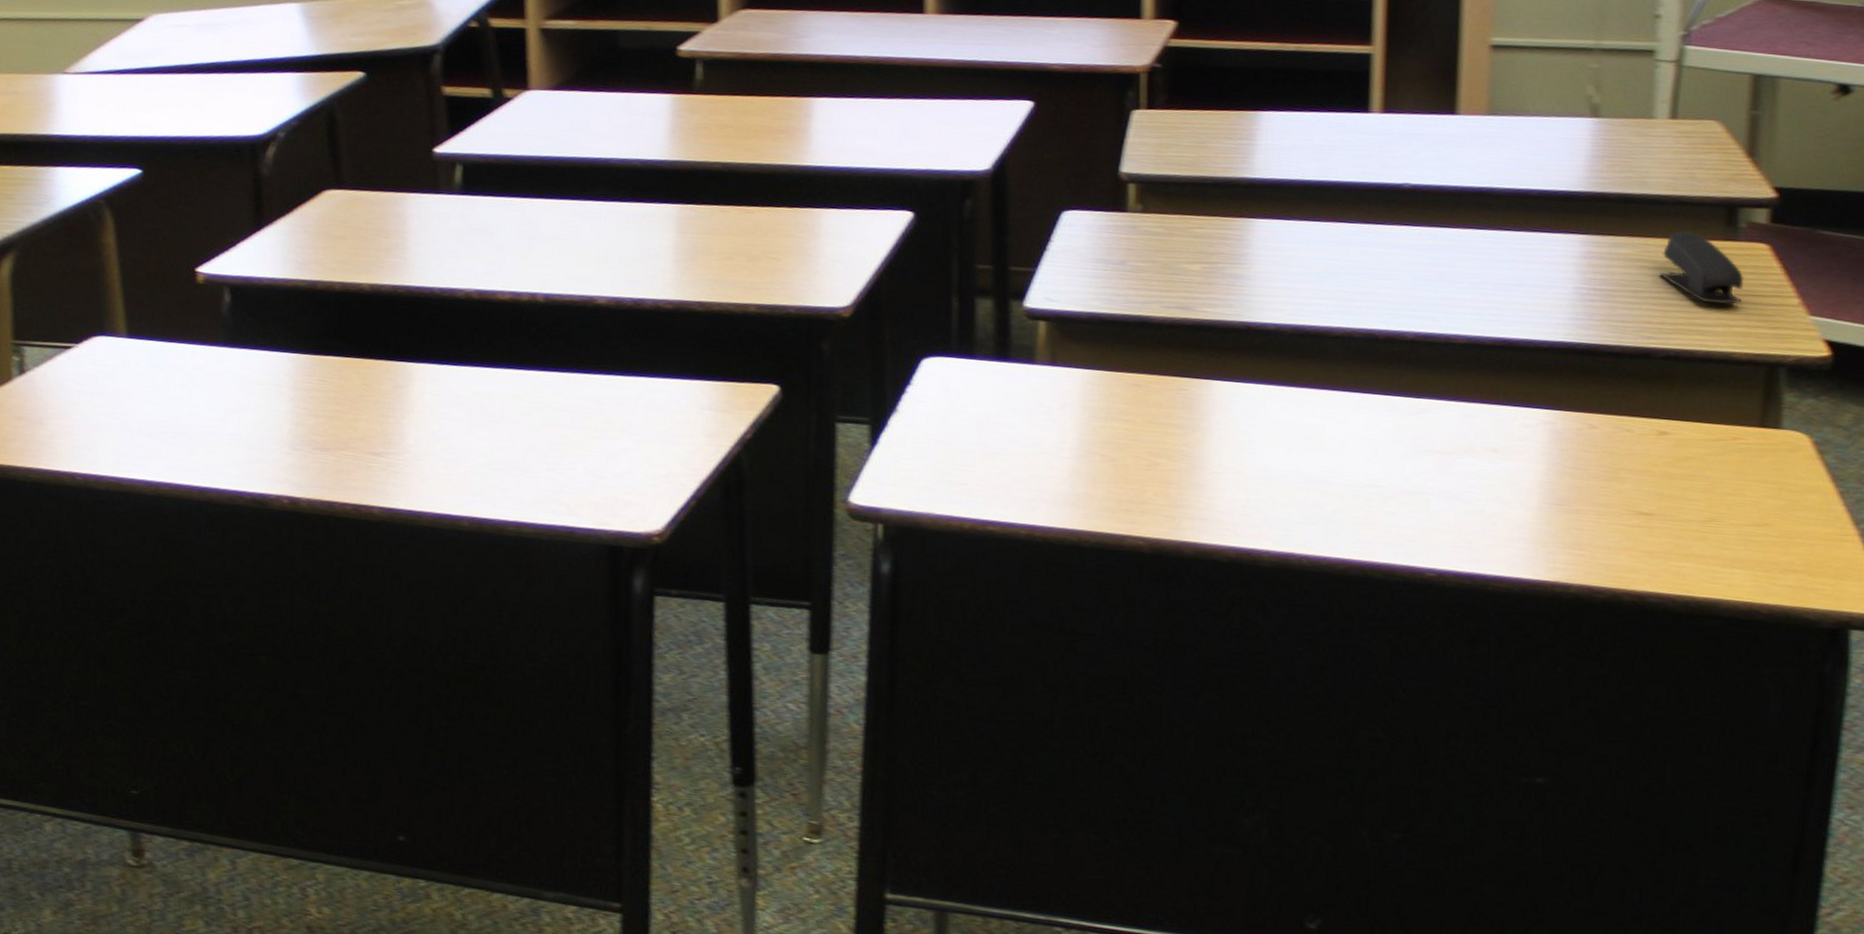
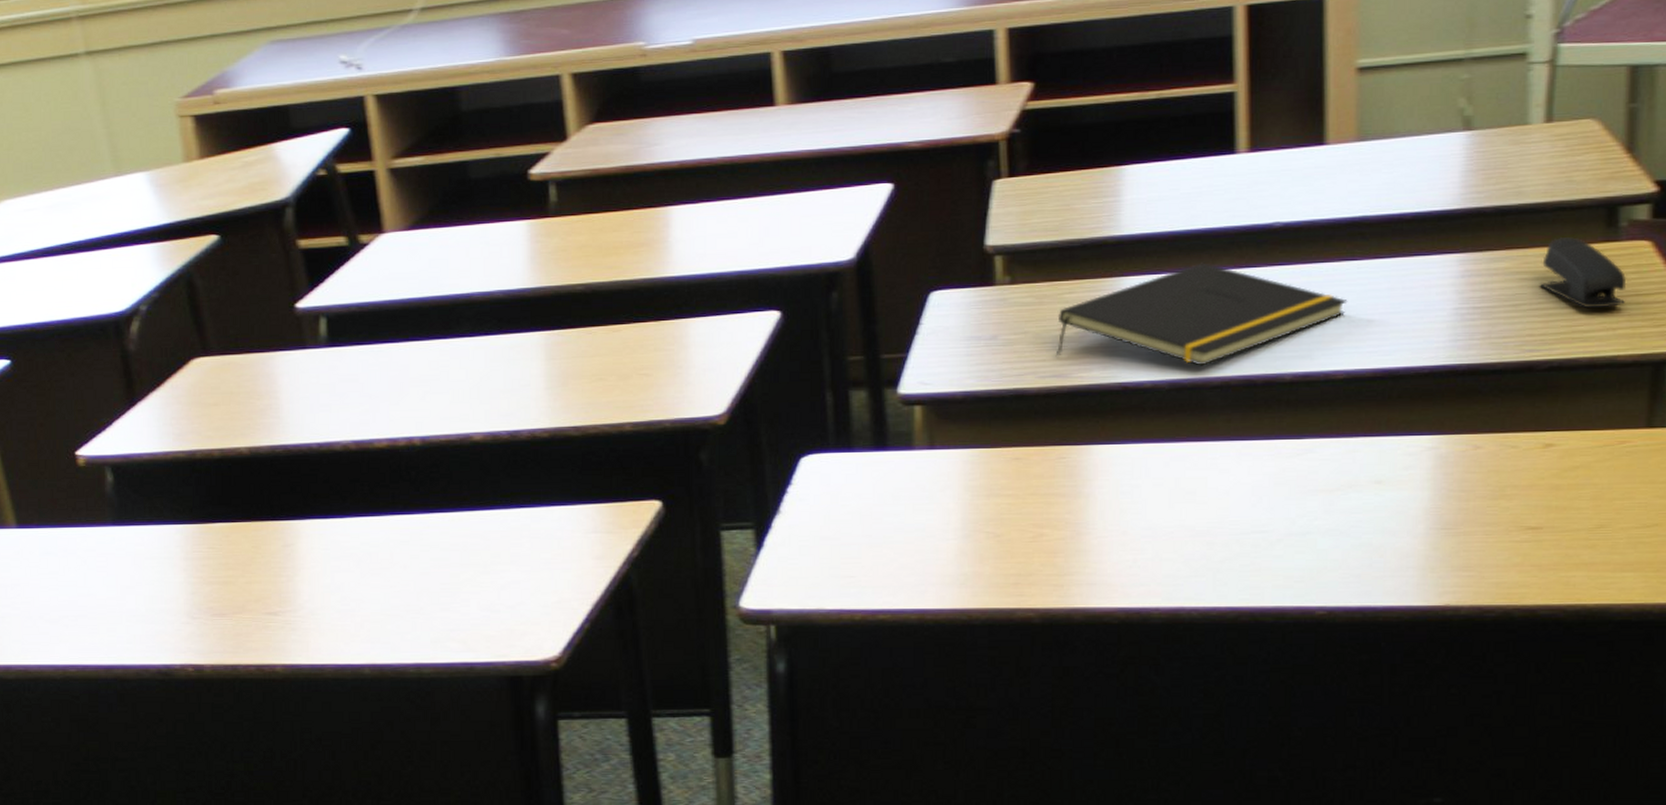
notepad: none [1183,214,1472,315] -> present [1057,262,1348,366]

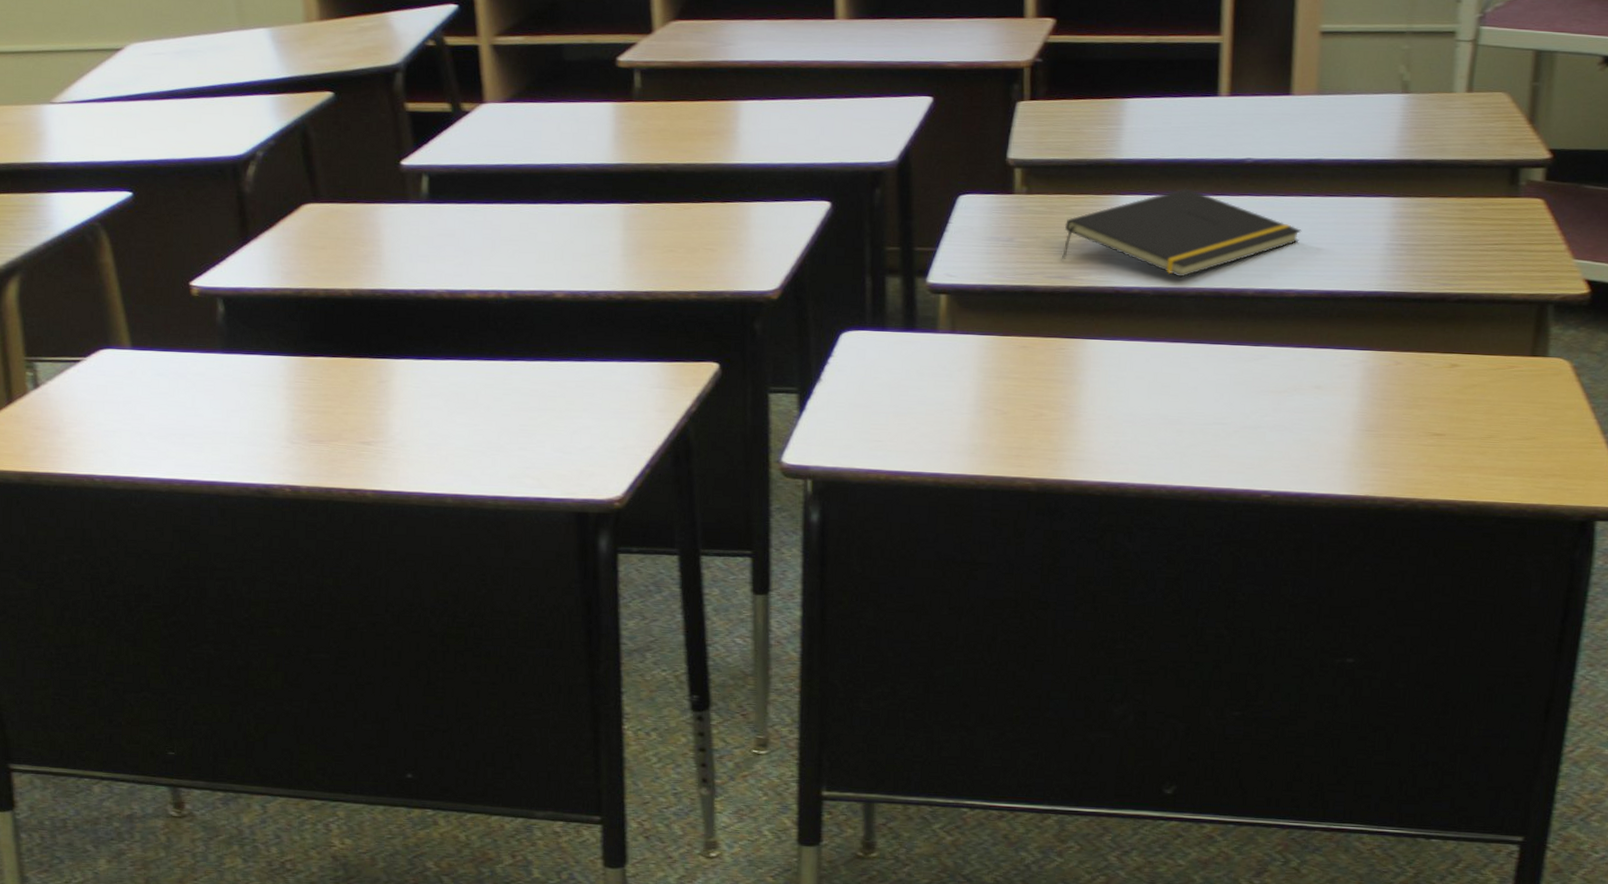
stapler: present [1540,237,1627,309] -> none [1455,191,1523,253]

